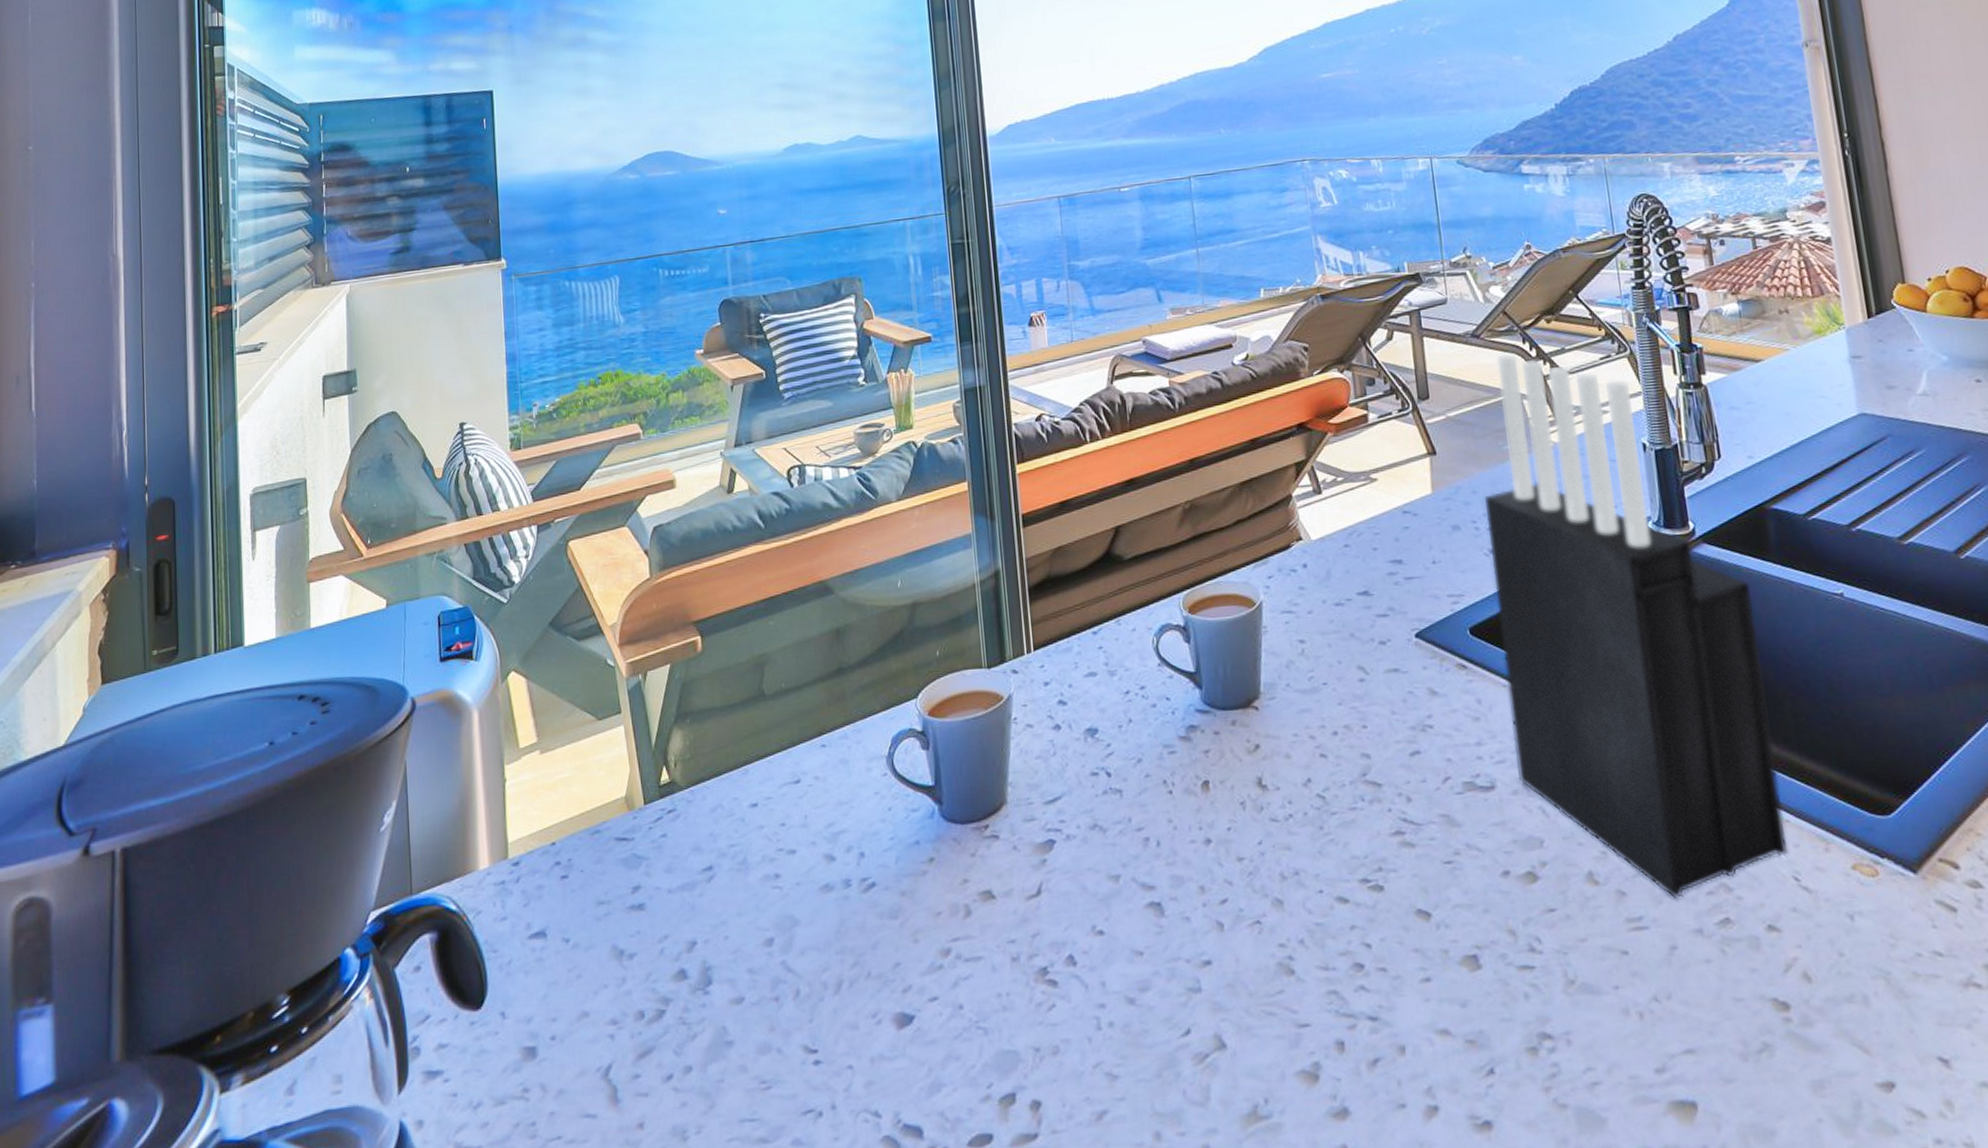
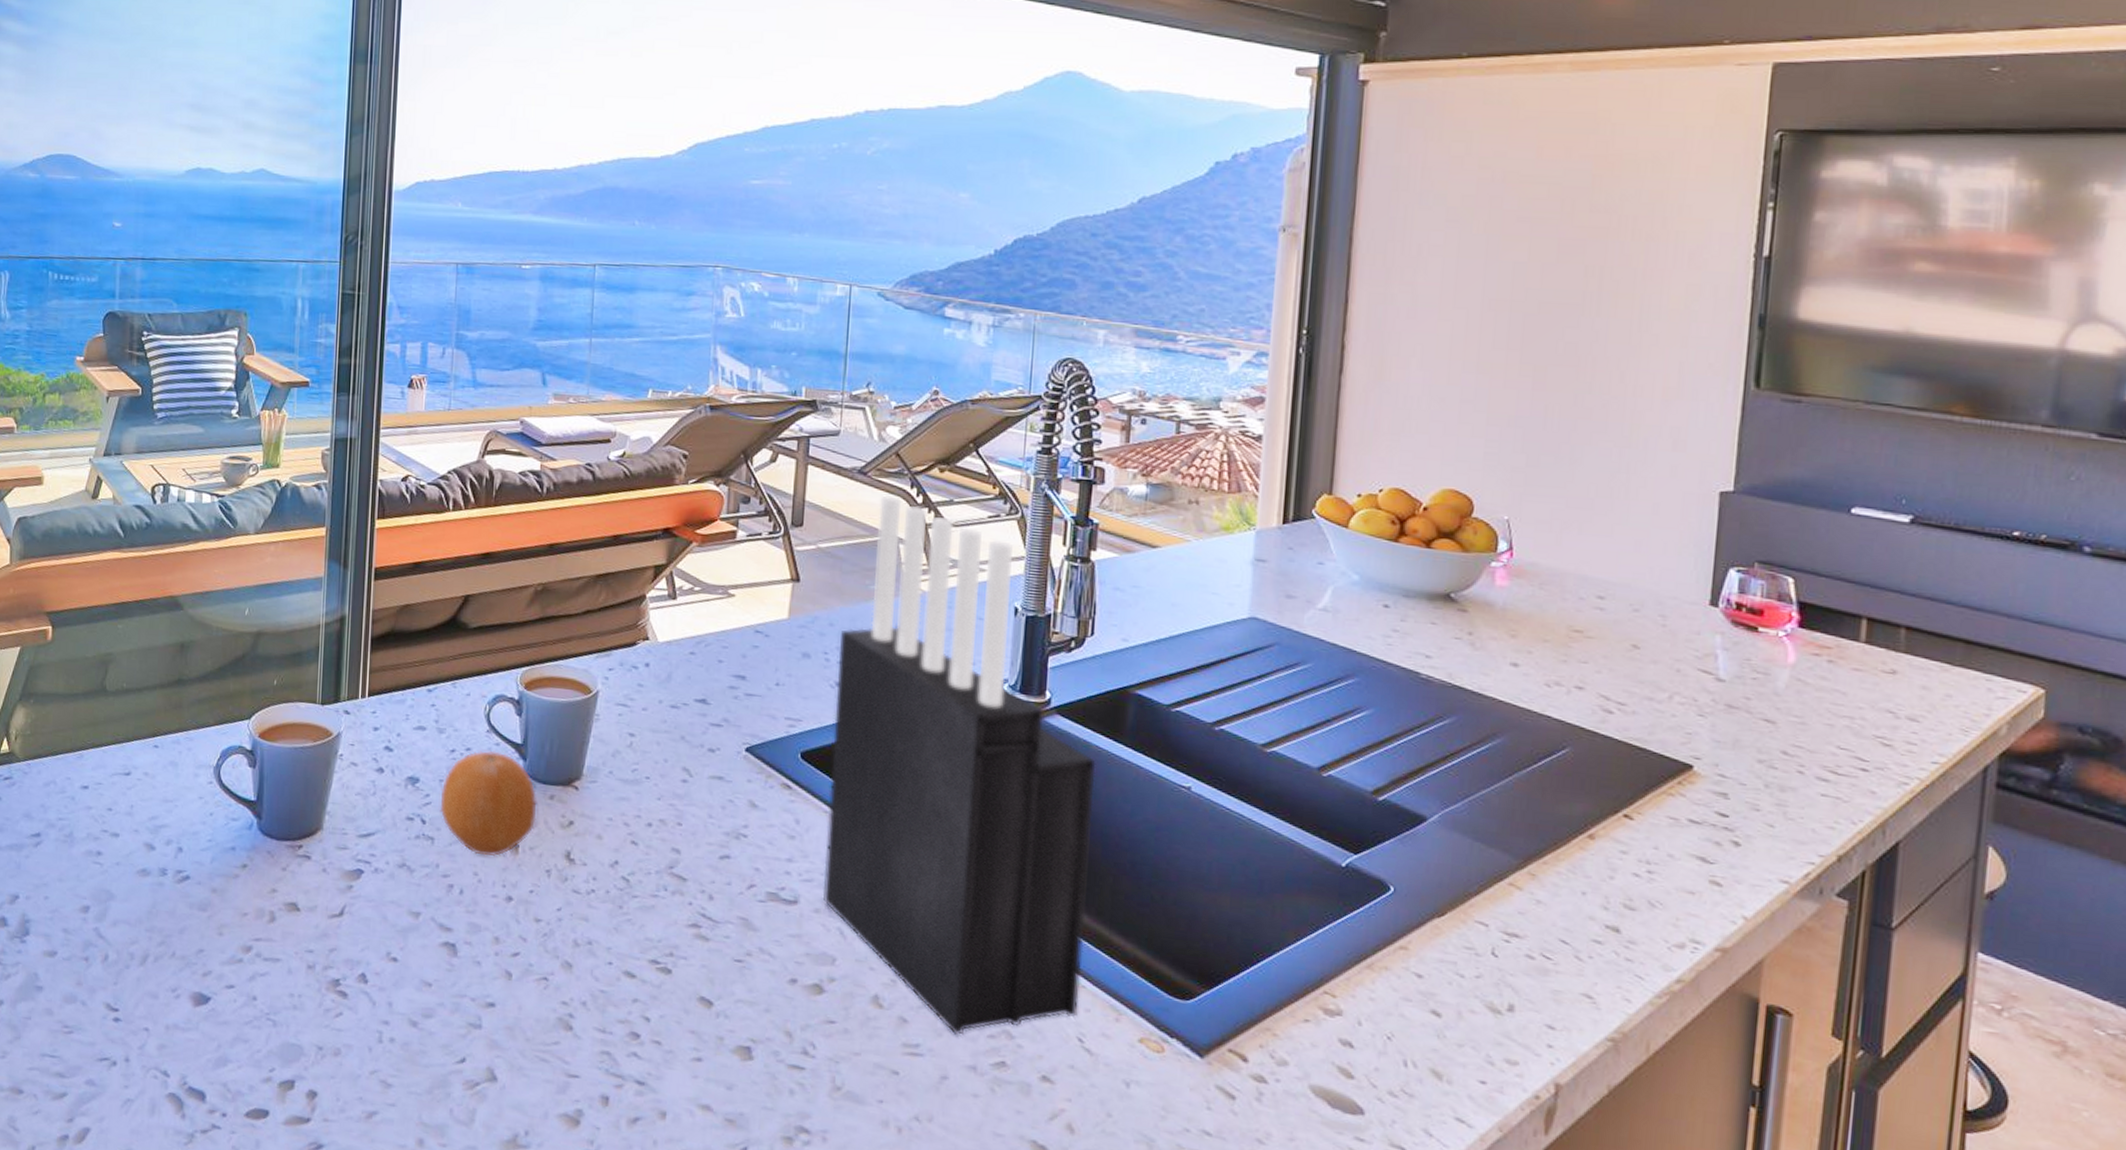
fruit: none [1121,684,1222,800] -> present [439,750,537,857]

